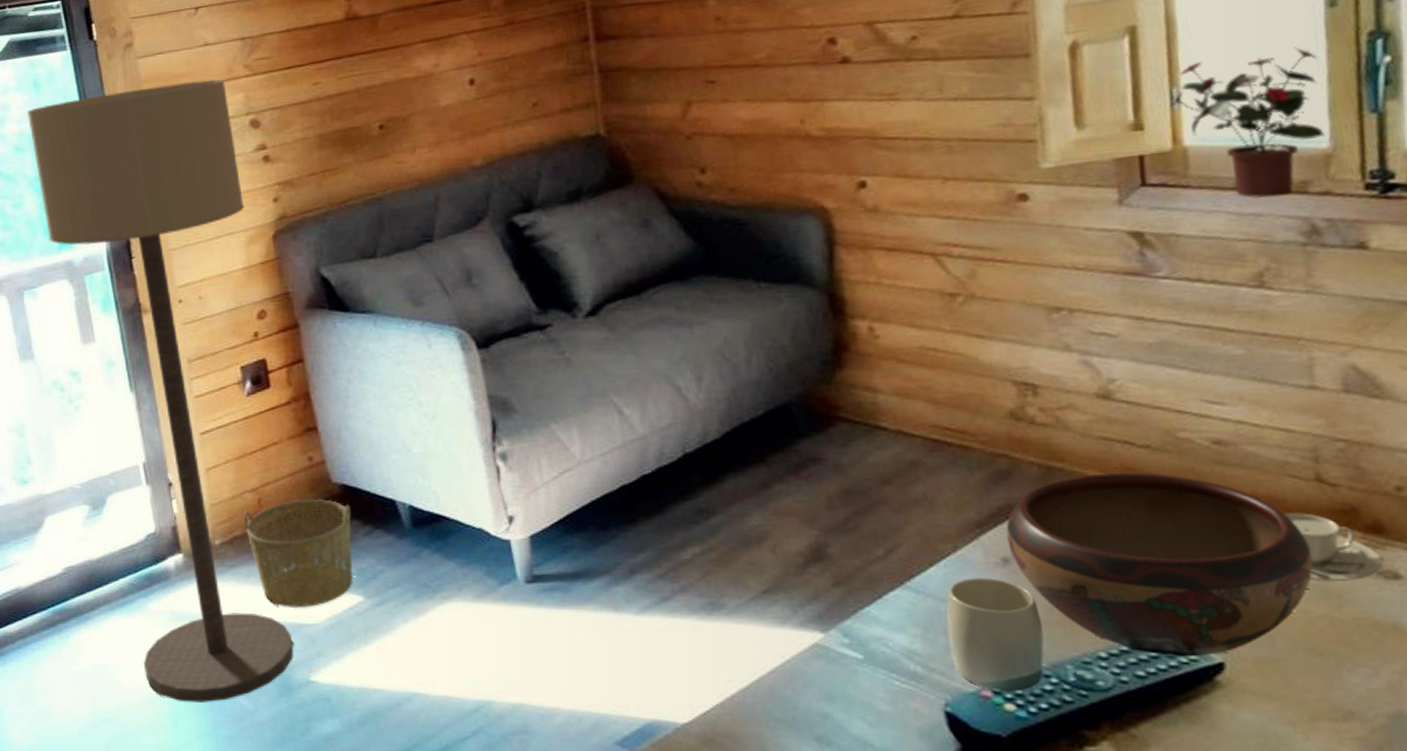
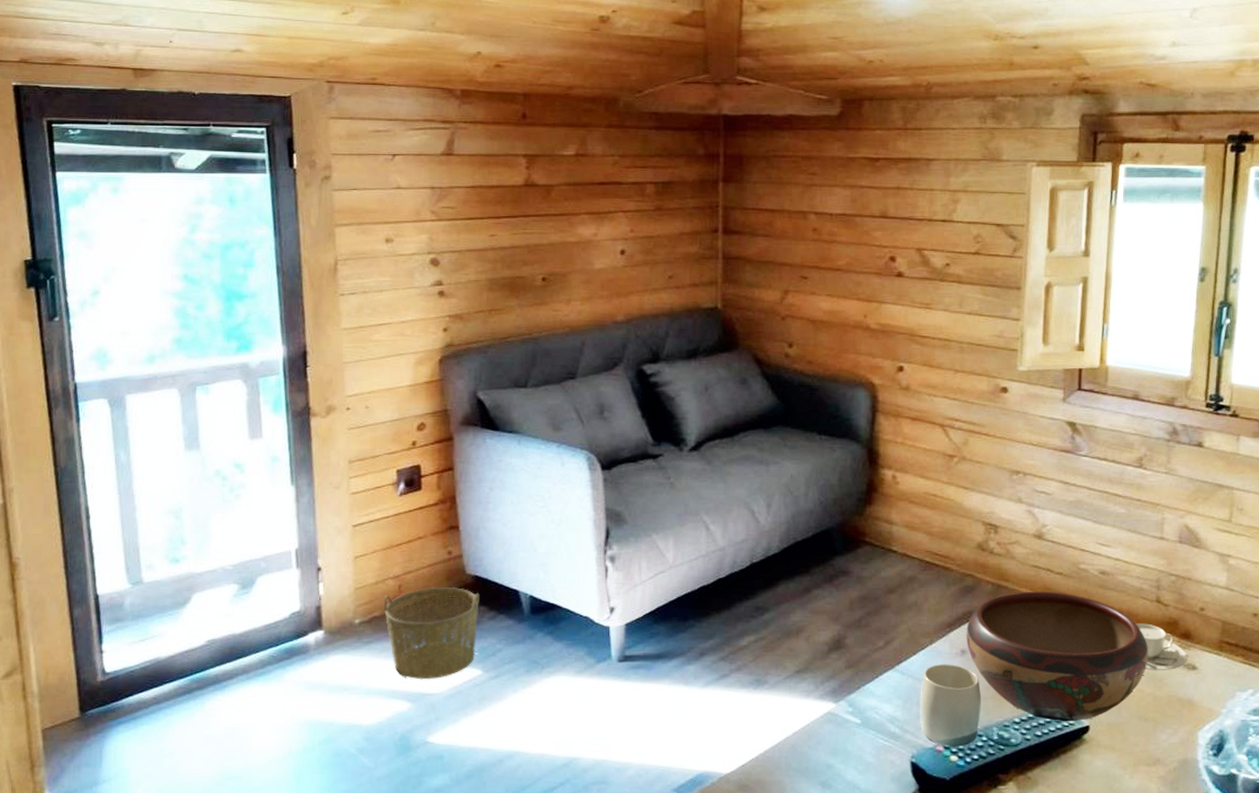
floor lamp: present [27,79,294,702] -> none [220,217,417,761]
potted flower: present [1169,47,1325,199] -> none [1101,306,1190,407]

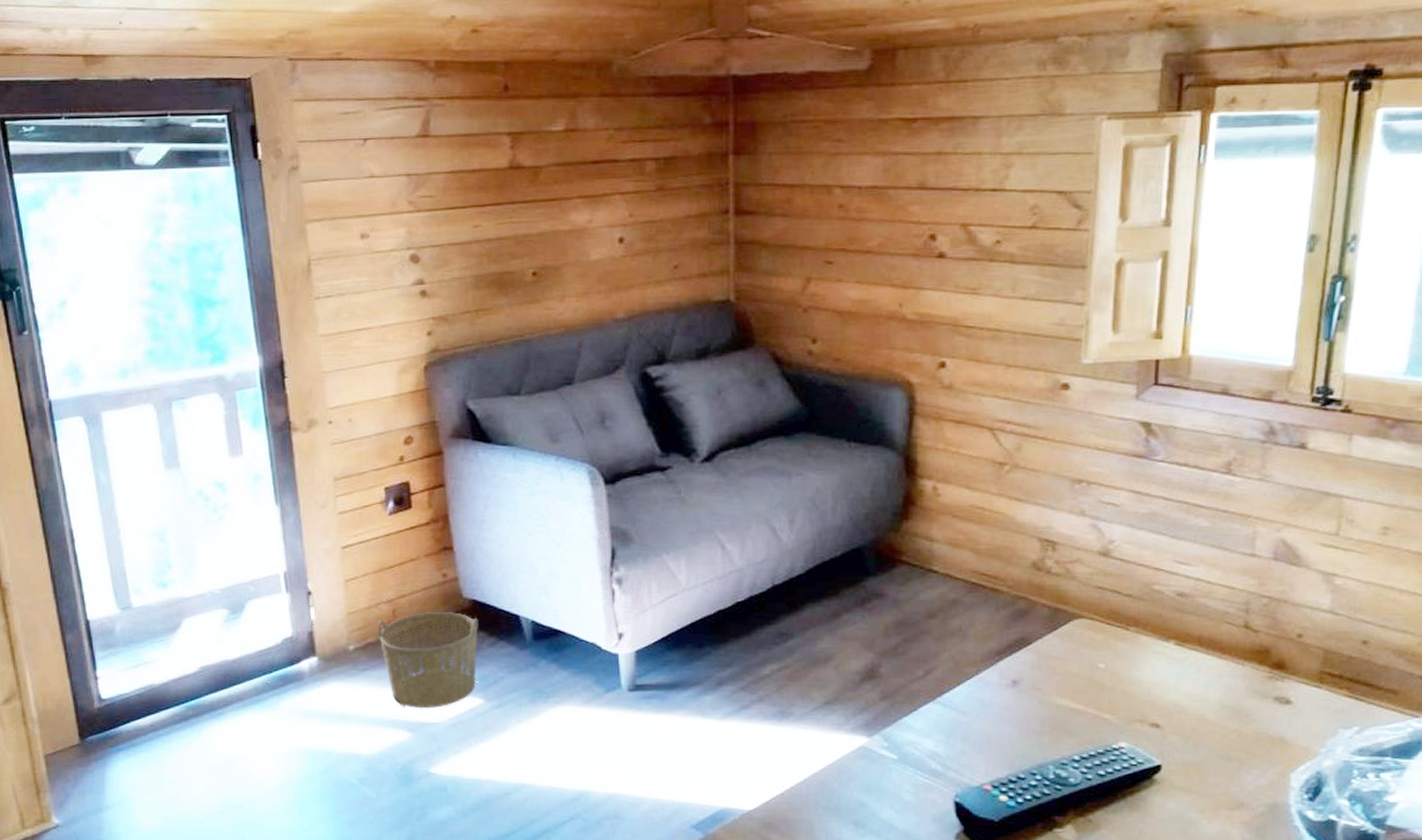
mug: present [920,664,981,747] -> none [965,696,1035,786]
decorative bowl: present [966,591,1149,721] -> none [1018,615,1234,759]
teacup: present [1136,623,1188,671] -> none [1219,652,1281,706]

